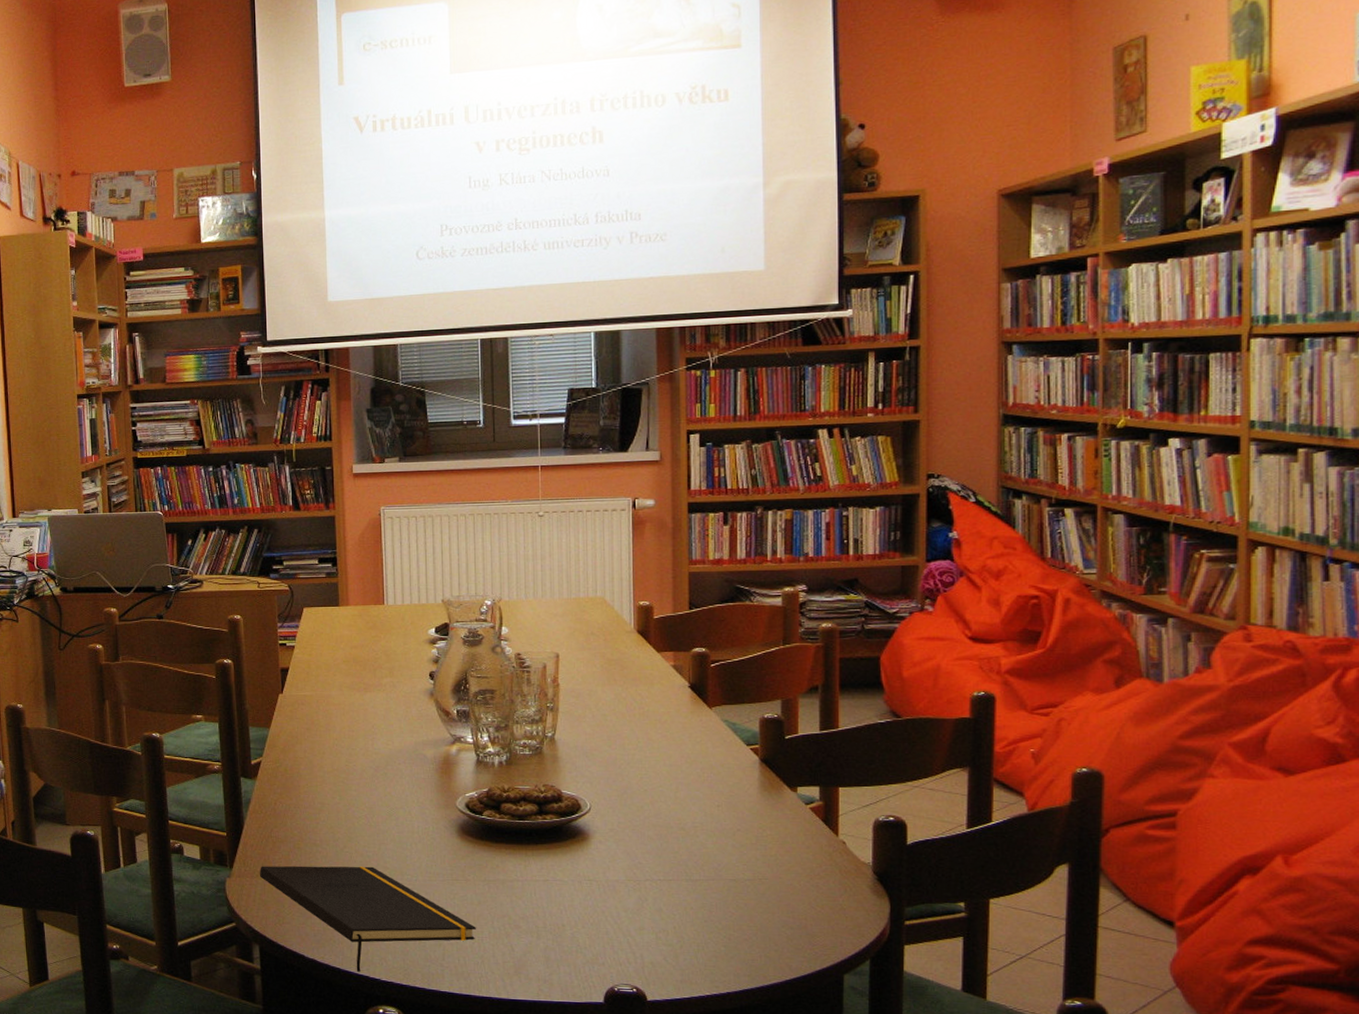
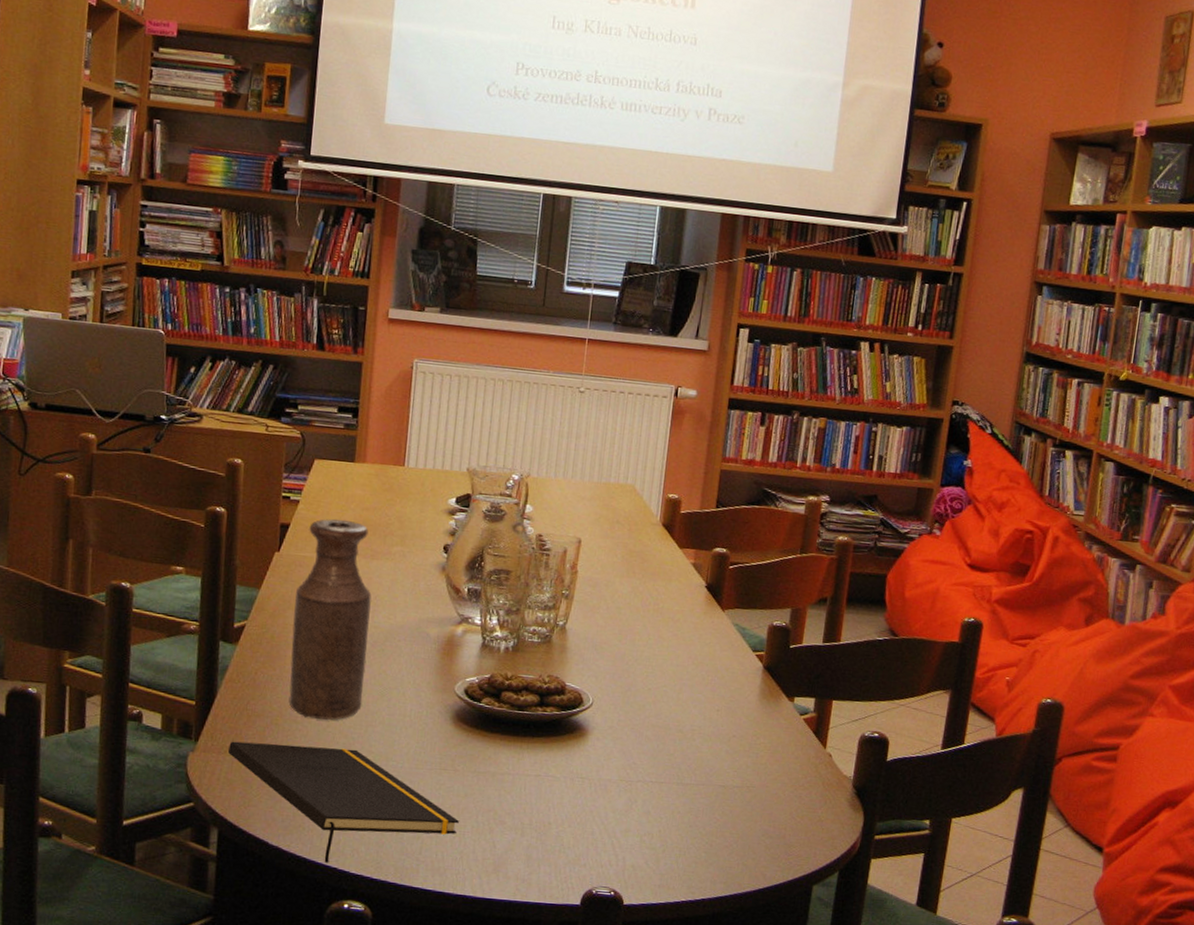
bottle: none [302,658,373,841] -> present [288,518,372,720]

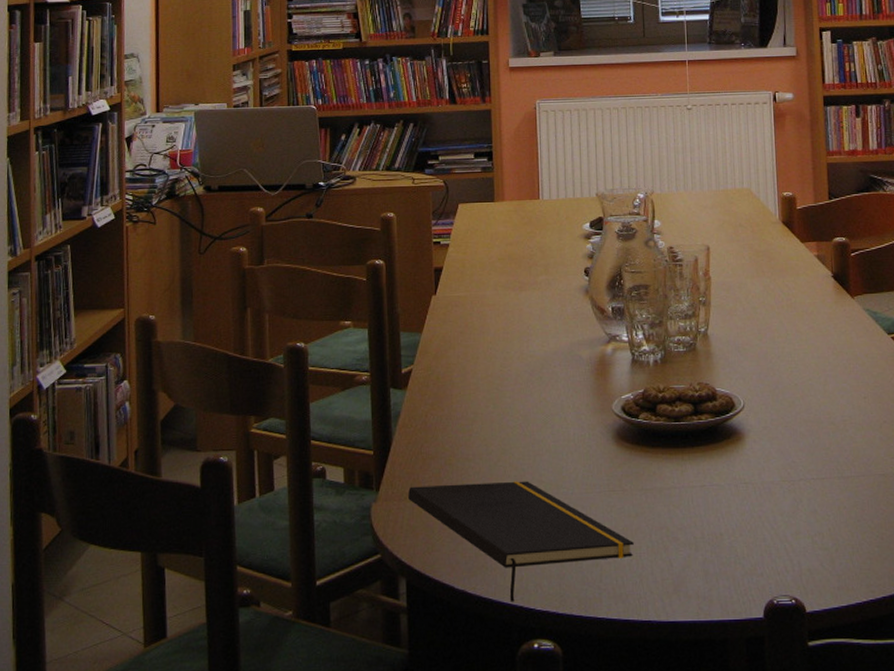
bottle: present [288,518,372,720] -> none [455,256,528,454]

